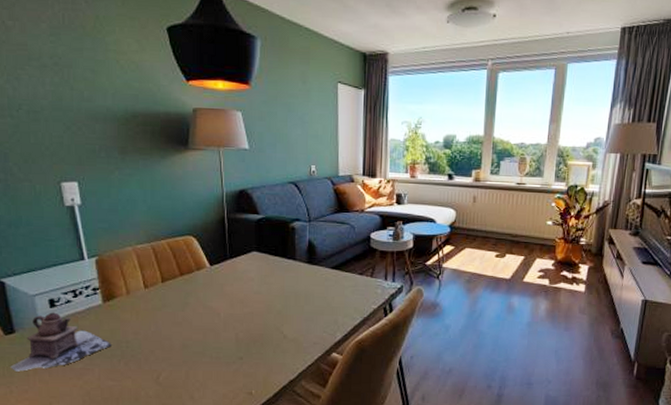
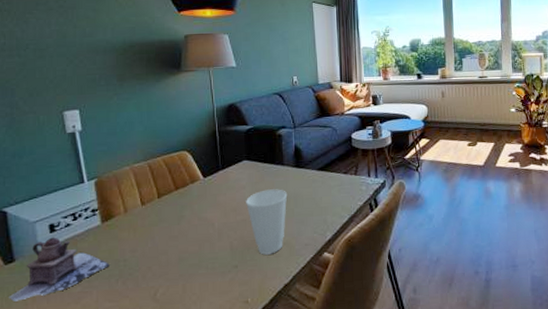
cup: none [254,284,298,349] -> present [246,189,288,255]

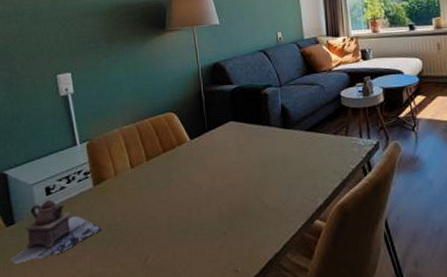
cup: present [246,189,288,255] -> none [233,151,276,221]

